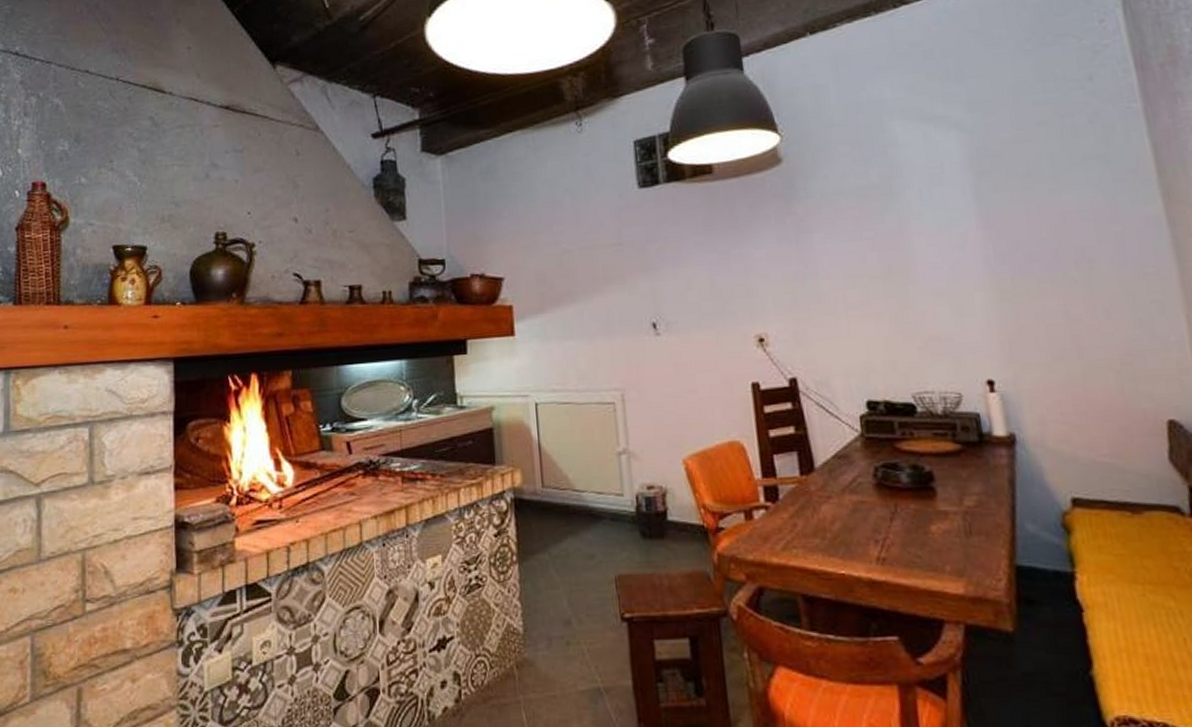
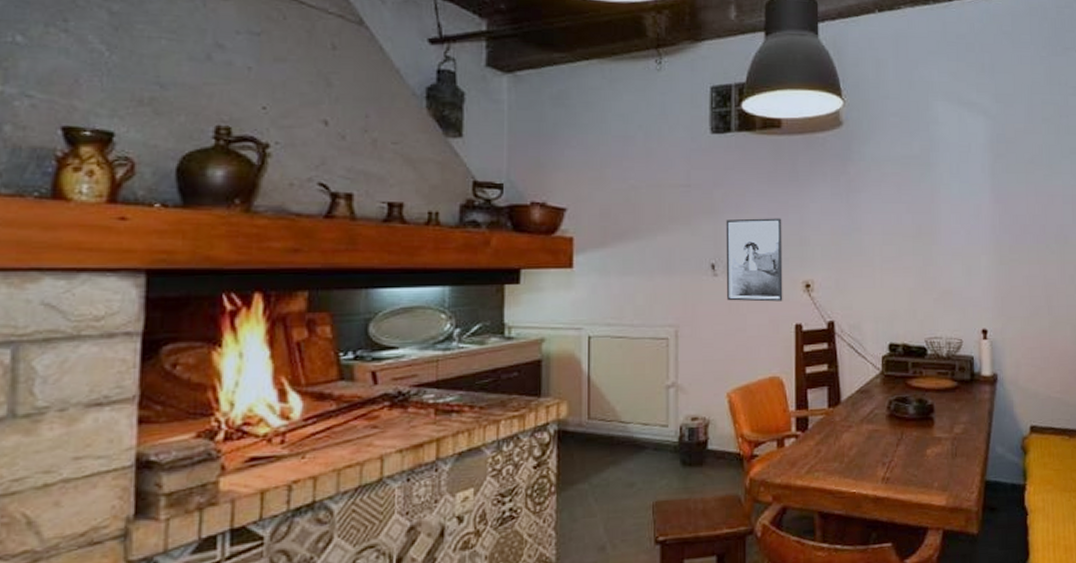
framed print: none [663,269,735,361] -> present [725,218,783,302]

